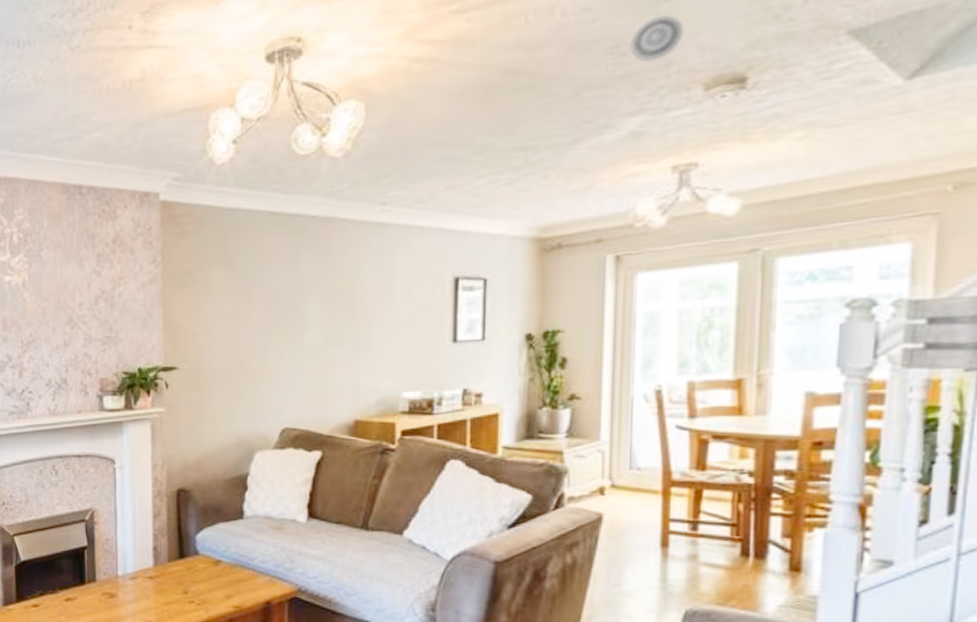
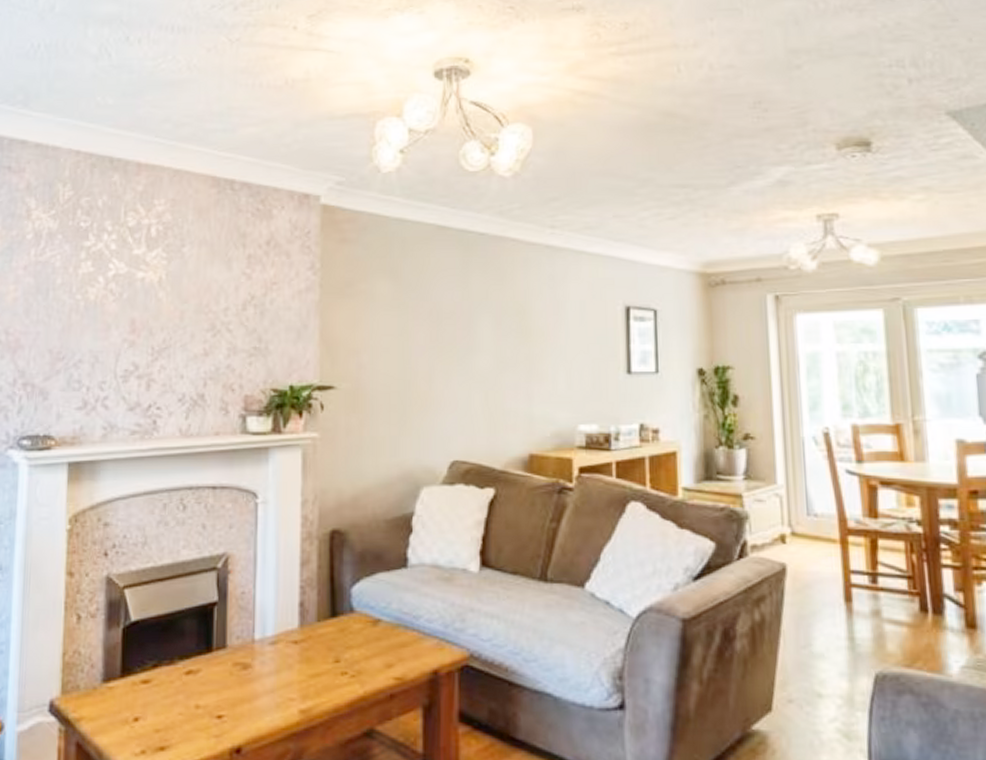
smoke detector: present [630,15,684,62] -> none [770,80,815,119]

